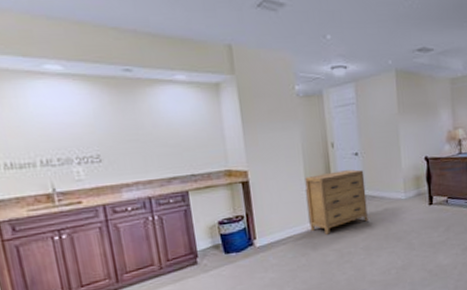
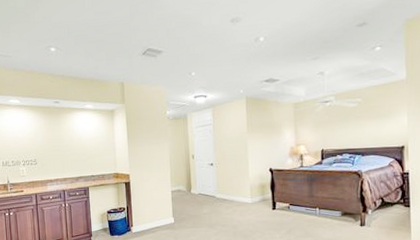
dresser: present [305,169,368,235] -> none [171,177,220,228]

